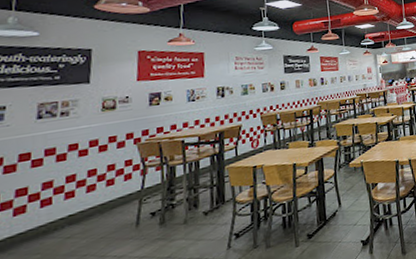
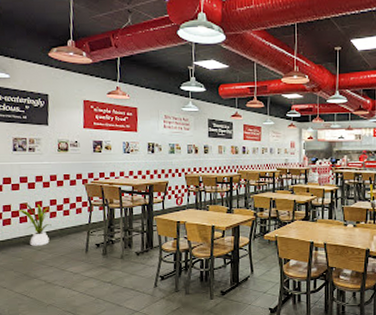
house plant: none [40,178,88,235] -> present [18,202,52,246]

